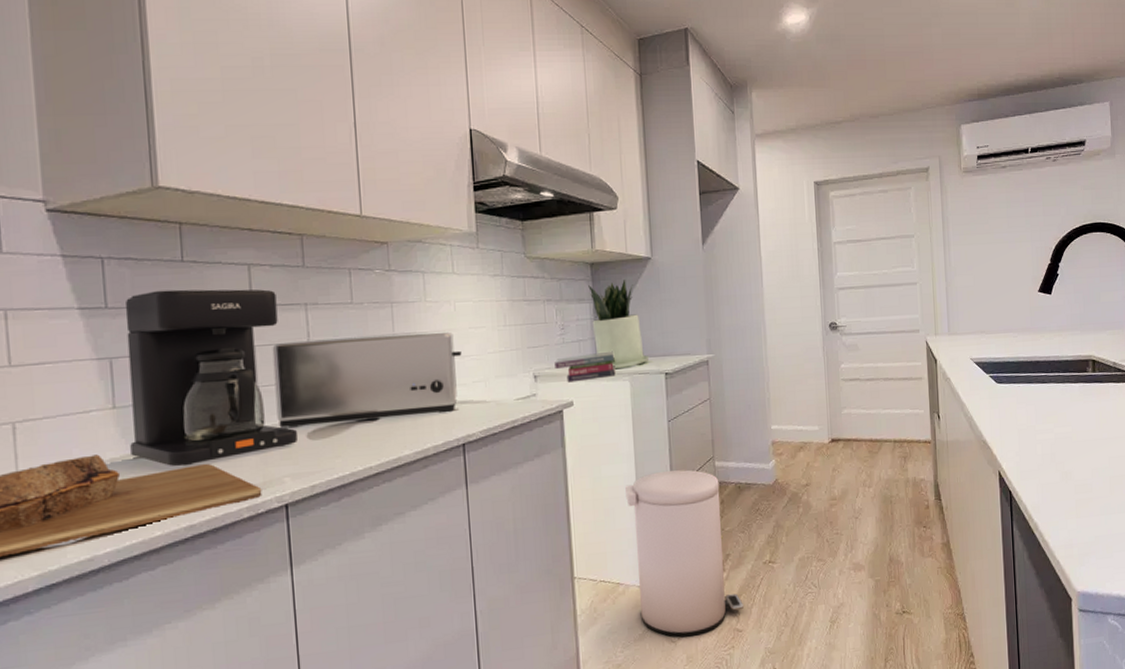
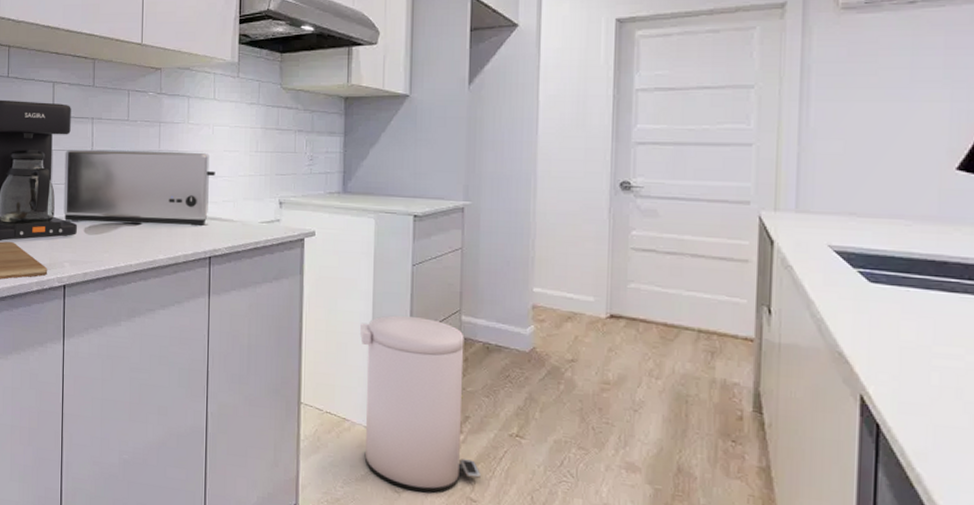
books: present [554,351,617,383] -> none [300,186,363,213]
planter: present [588,279,650,370] -> none [341,116,398,206]

